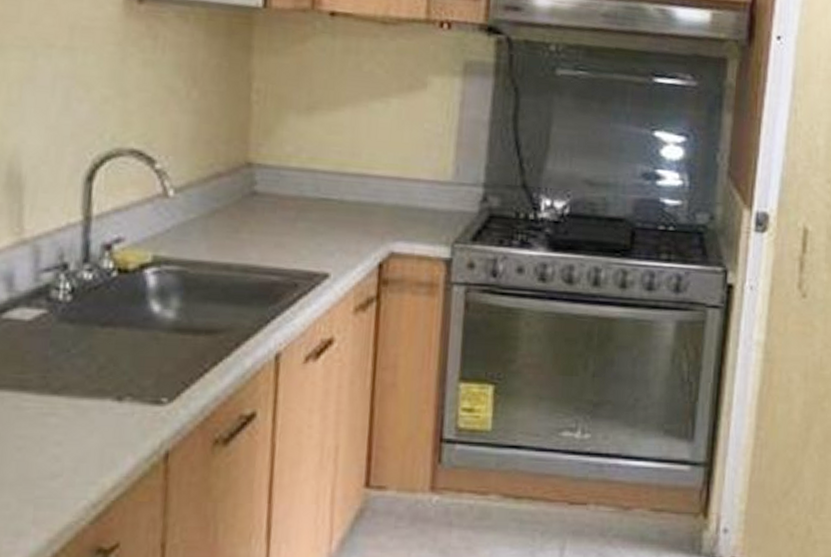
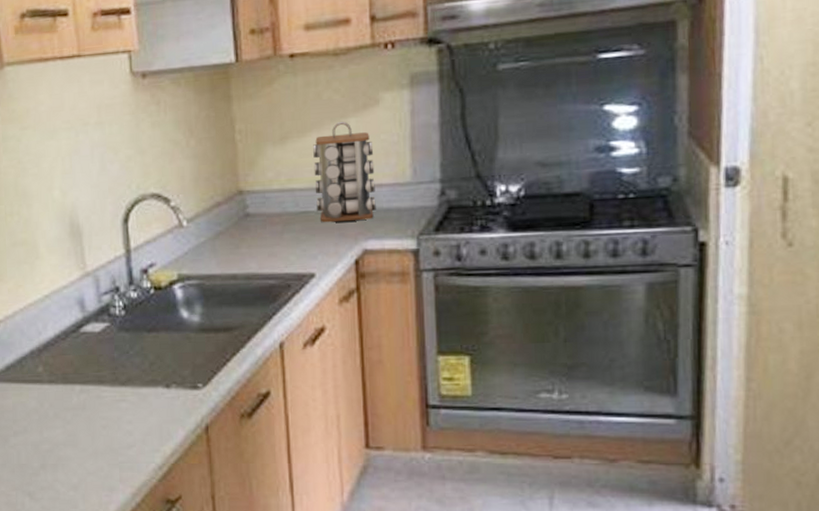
spice rack: none [340,101,415,218] -> present [313,122,376,223]

